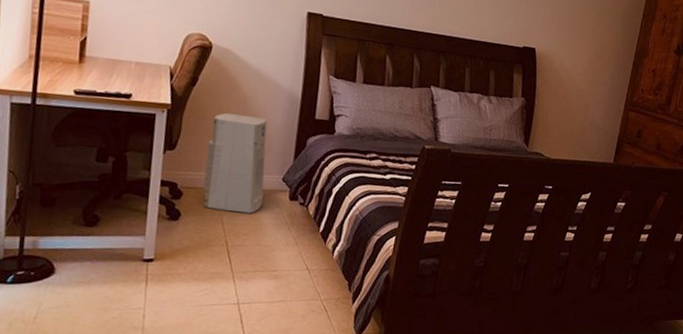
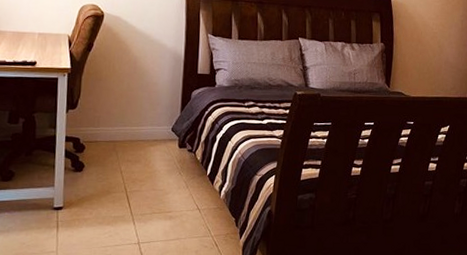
air purifier: present [203,113,268,214] -> none [103,73,157,162]

